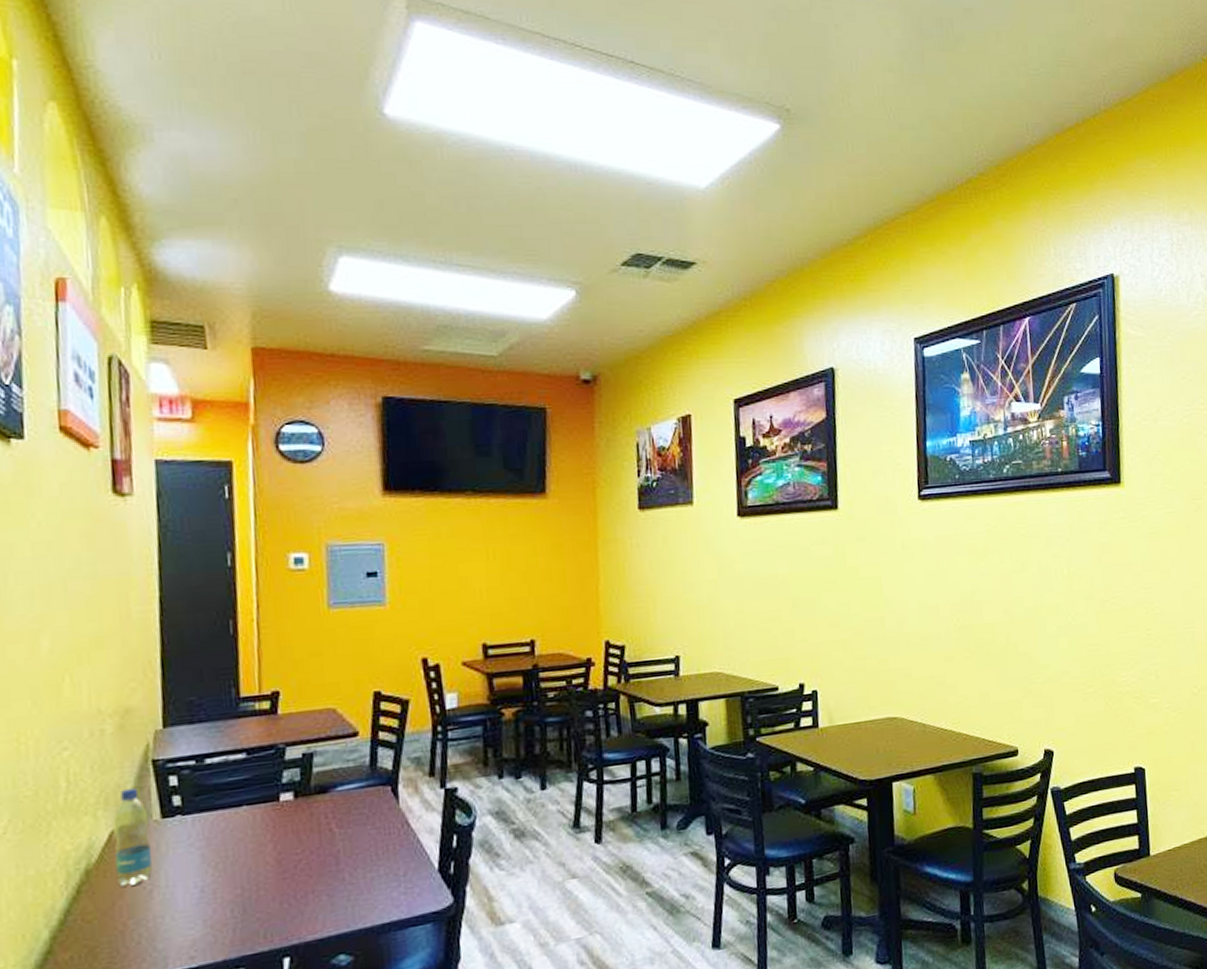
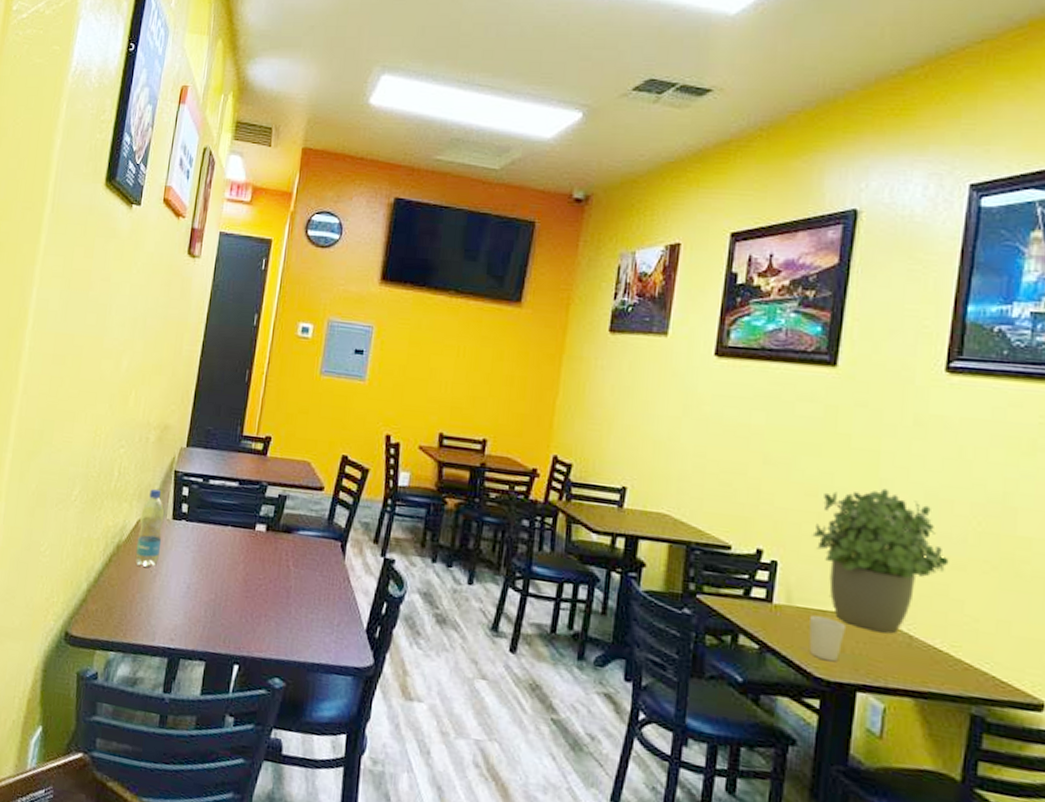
potted plant: none [840,607,942,730] -> present [812,488,949,634]
dixie cup: none [849,727,877,765] -> present [808,615,845,662]

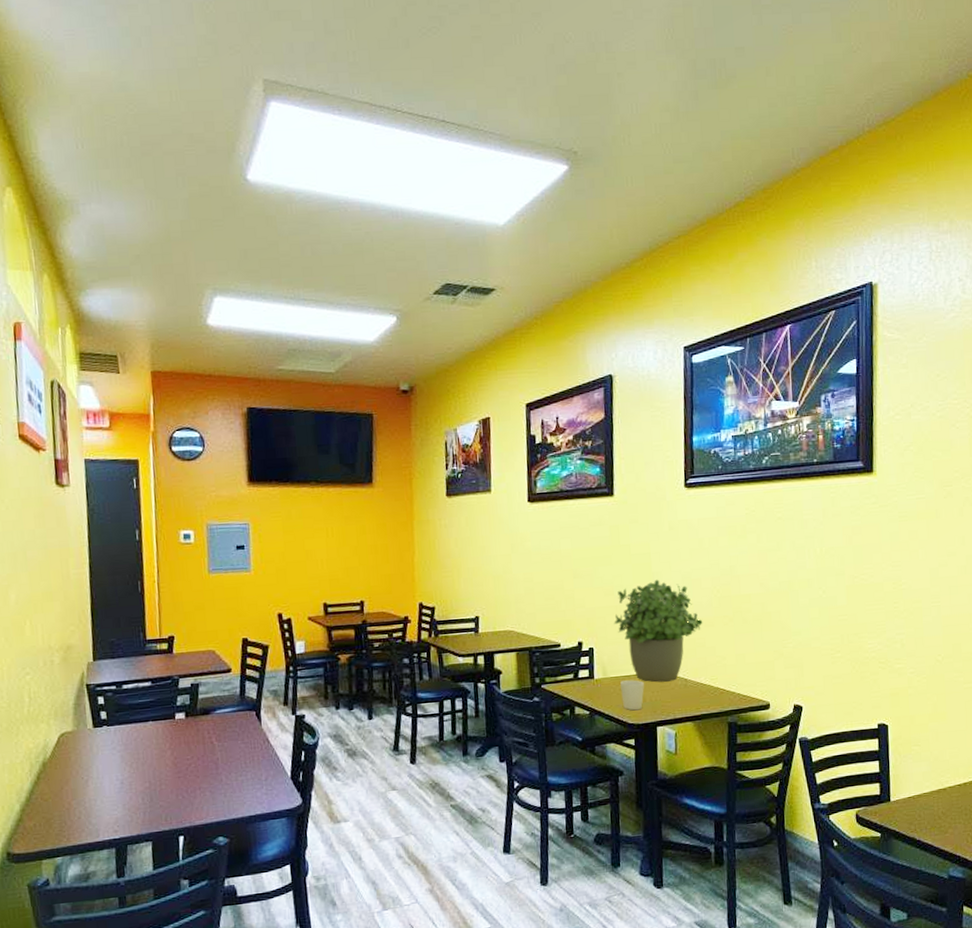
bottle: present [135,488,165,568] -> none [60,704,88,777]

